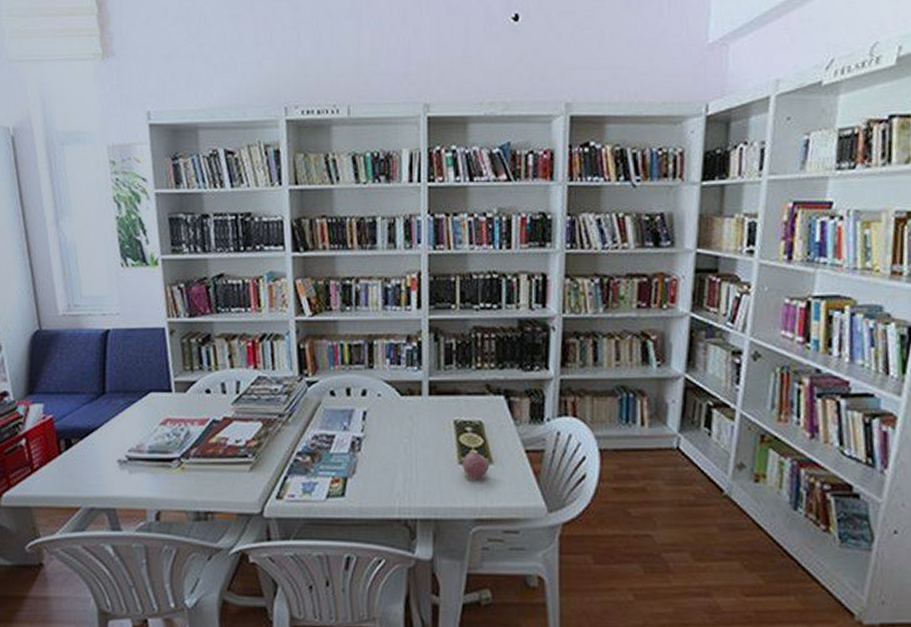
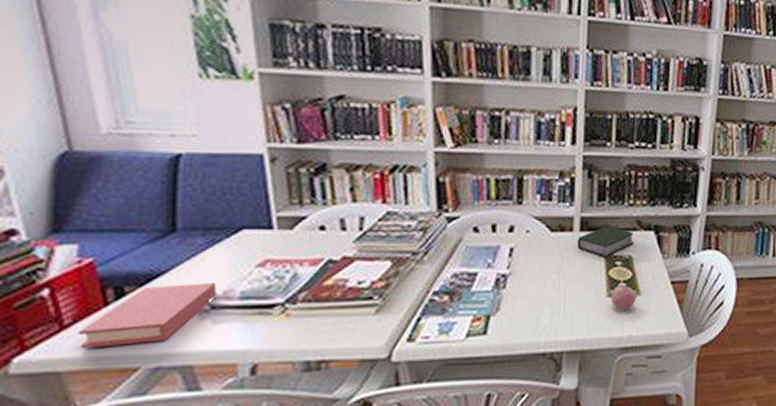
book: none [42,437,132,489] -> present [78,282,217,349]
book: none [427,389,484,423] -> present [577,225,634,258]

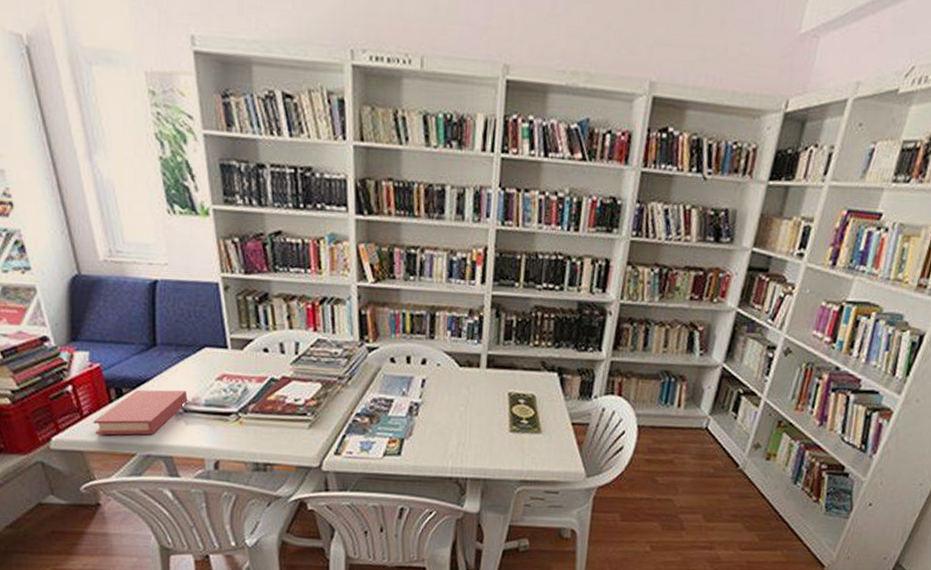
book: present [577,225,634,258] -> none [484,364,538,395]
apple: present [611,284,638,311] -> none [513,421,539,447]

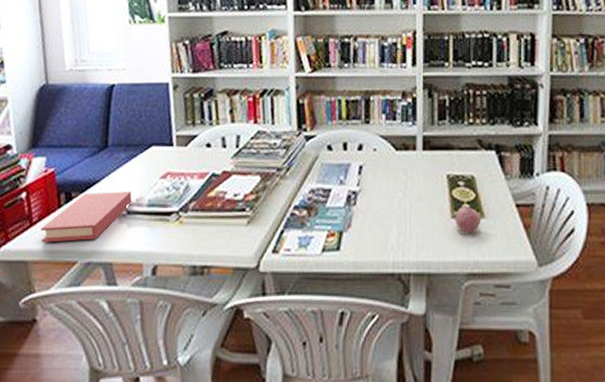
apple: none [513,421,539,447] -> present [456,206,482,234]

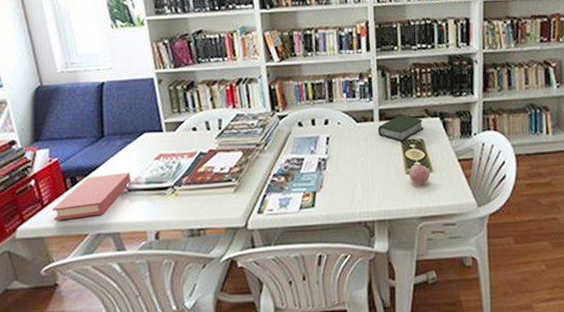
book: none [421,144,476,177] -> present [378,115,424,142]

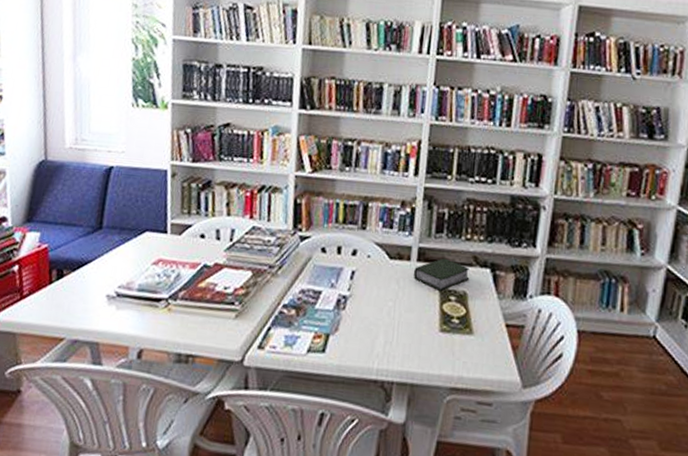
book: present [52,172,131,221] -> none [30,272,123,319]
apple: present [409,163,431,186] -> none [443,320,470,349]

